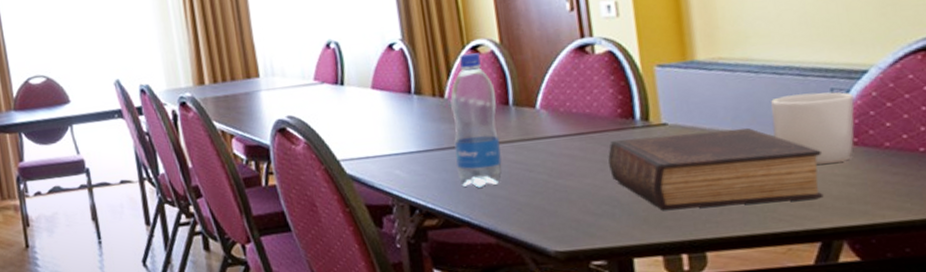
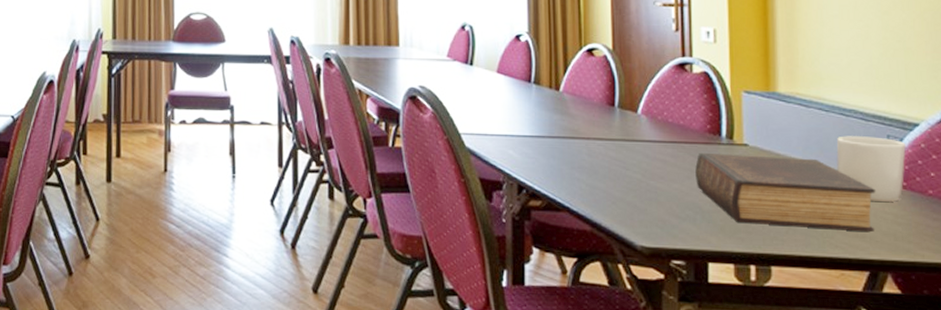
bottle: present [450,53,502,188] -> none [564,55,605,178]

